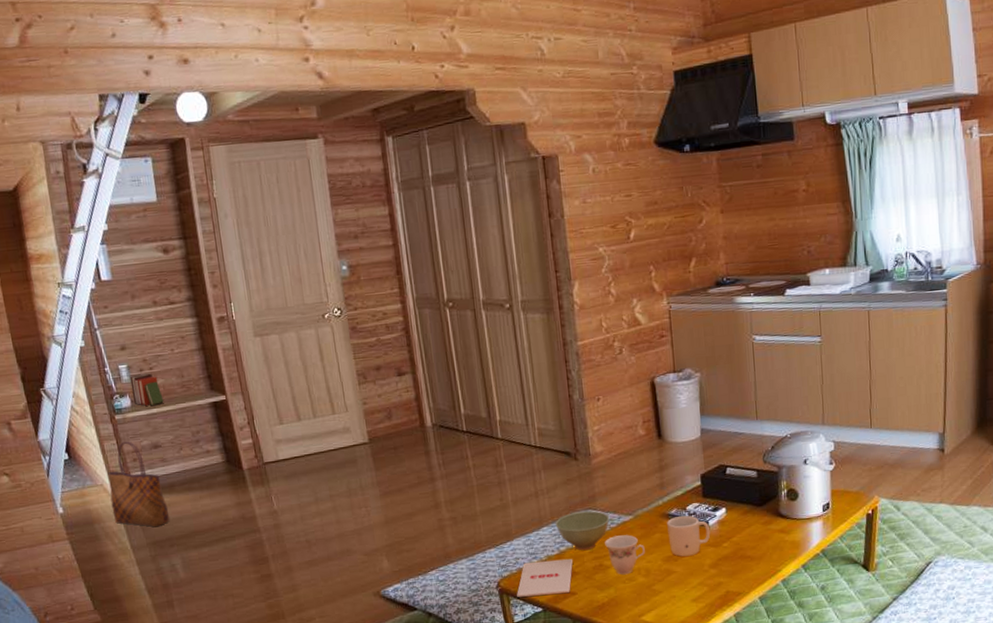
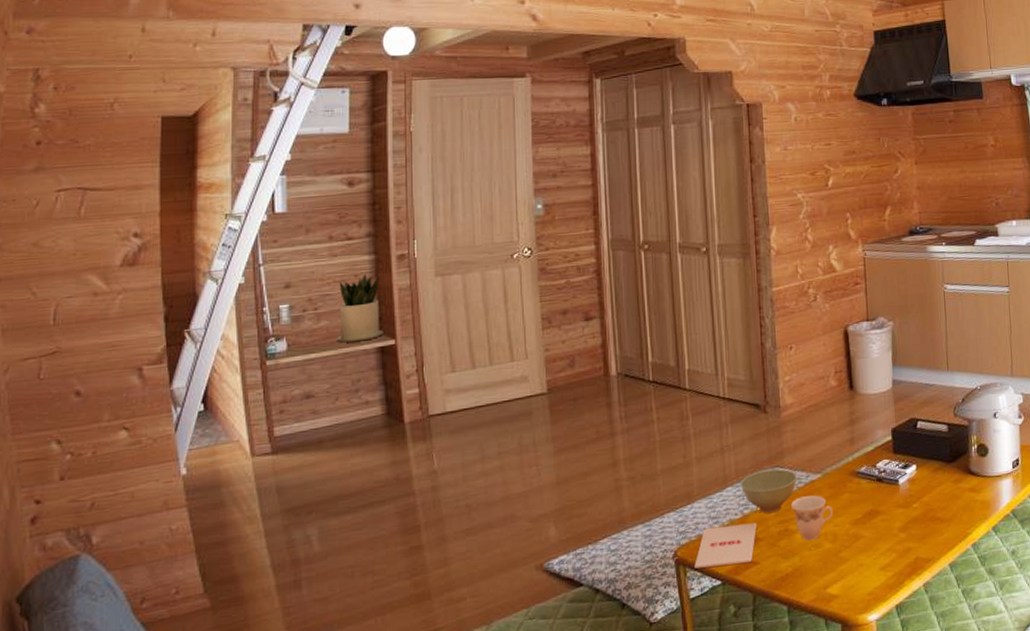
tote bag: present [107,441,170,528] -> none [245,390,312,491]
books: present [131,373,164,407] -> none [291,314,325,351]
planter: none [168,336,214,399] -> present [336,274,384,343]
mug: present [667,515,711,557] -> none [856,473,901,520]

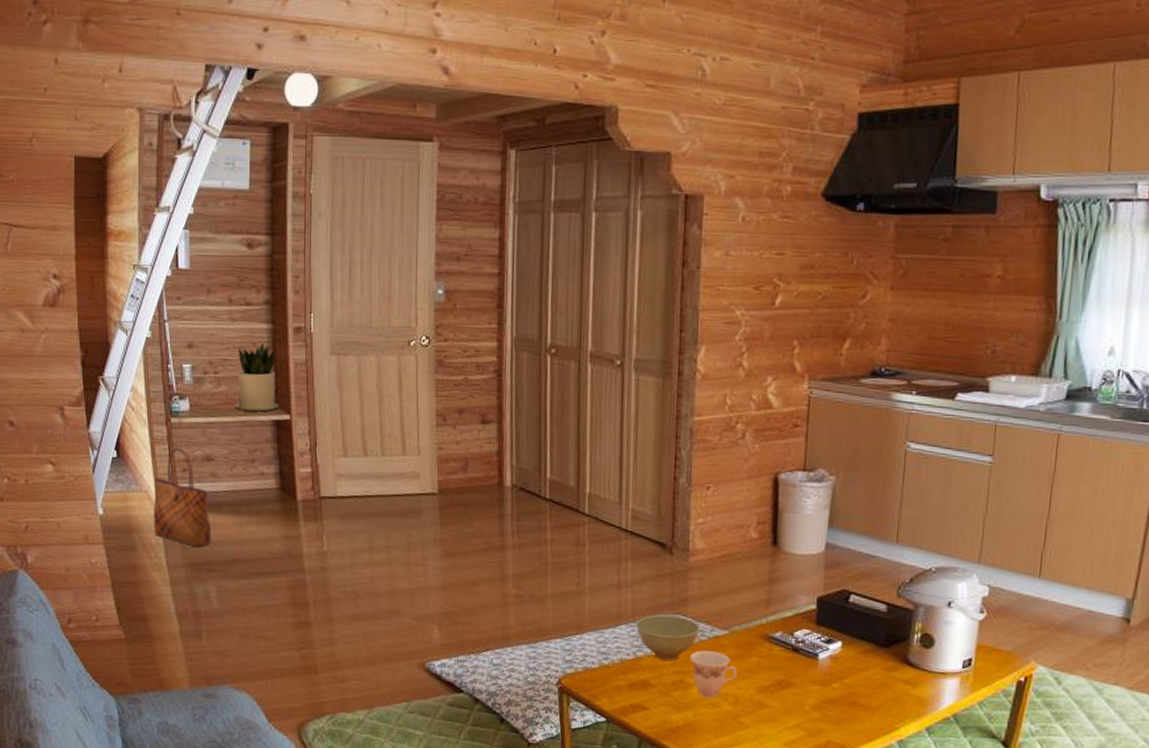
tote bag: none [245,390,312,491] -> present [153,448,212,548]
magazine: present [694,522,757,569] -> none [579,662,650,707]

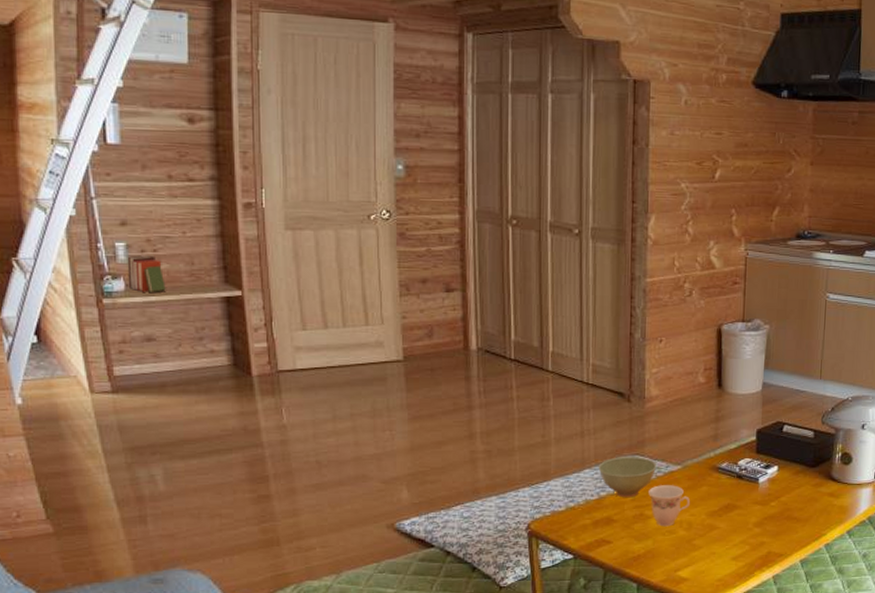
tote bag: present [153,448,212,548] -> none [84,330,156,431]
books: none [193,377,224,415] -> present [129,255,166,294]
planter: present [235,344,279,412] -> none [178,220,229,289]

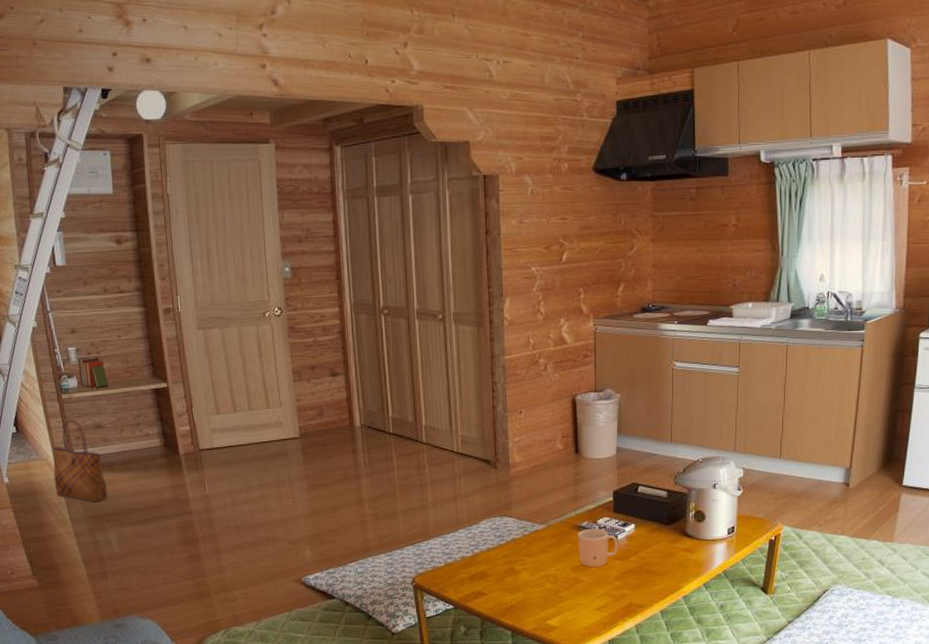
tote bag: none [84,330,156,431] -> present [52,420,108,503]
bowl: present [598,457,657,498] -> none [471,517,524,555]
teacup: present [649,485,691,527] -> none [517,543,556,580]
mug: none [715,471,760,513] -> present [578,529,619,568]

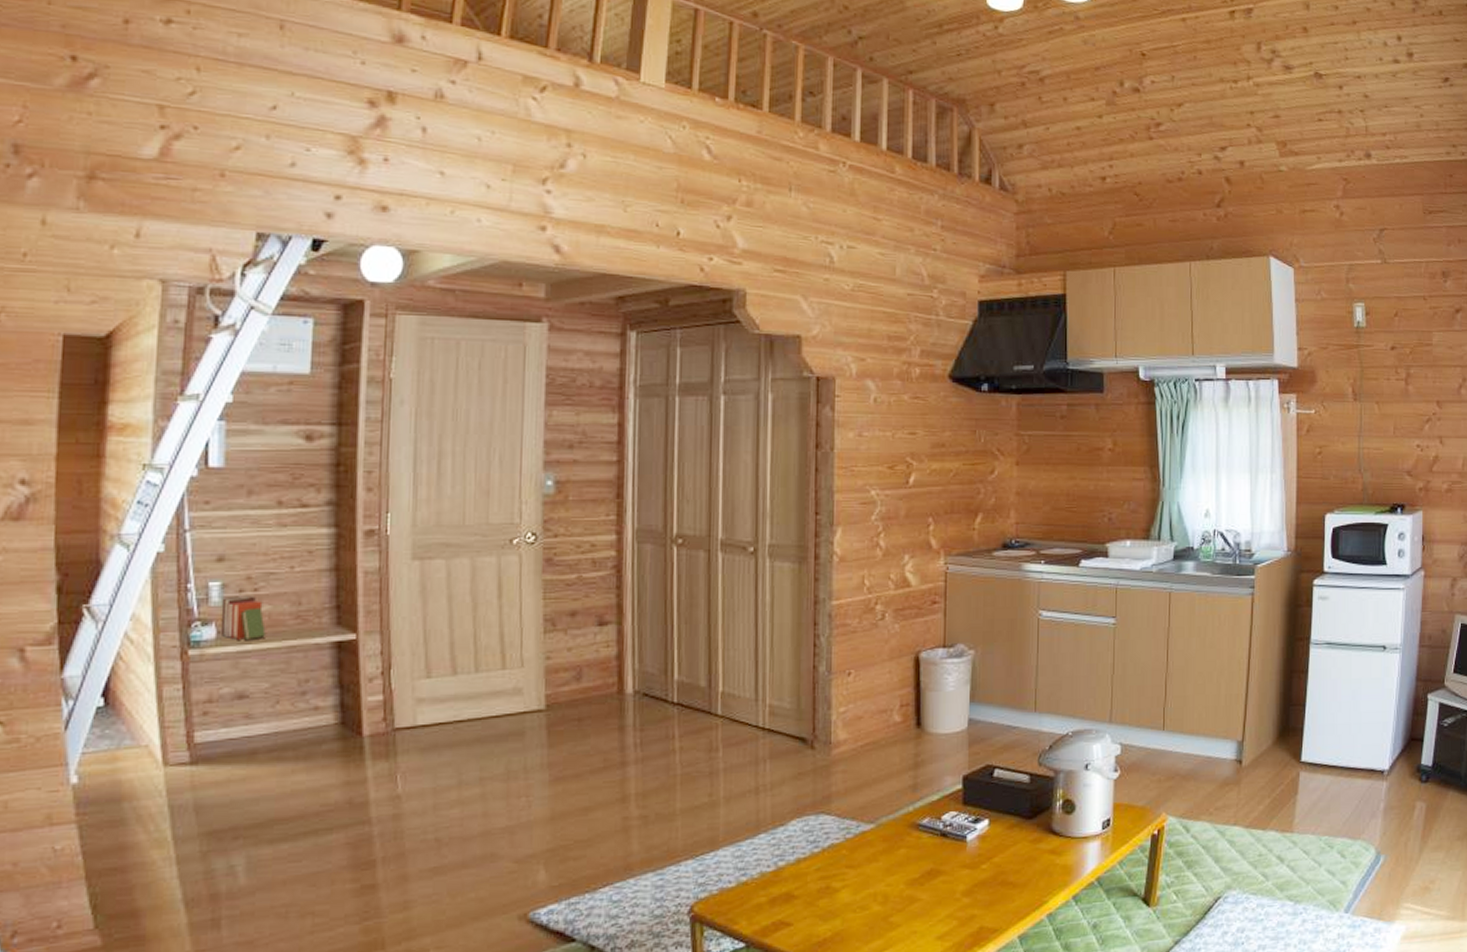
tote bag: present [52,420,108,503] -> none [155,686,242,811]
mug: present [578,529,619,568] -> none [915,827,968,881]

